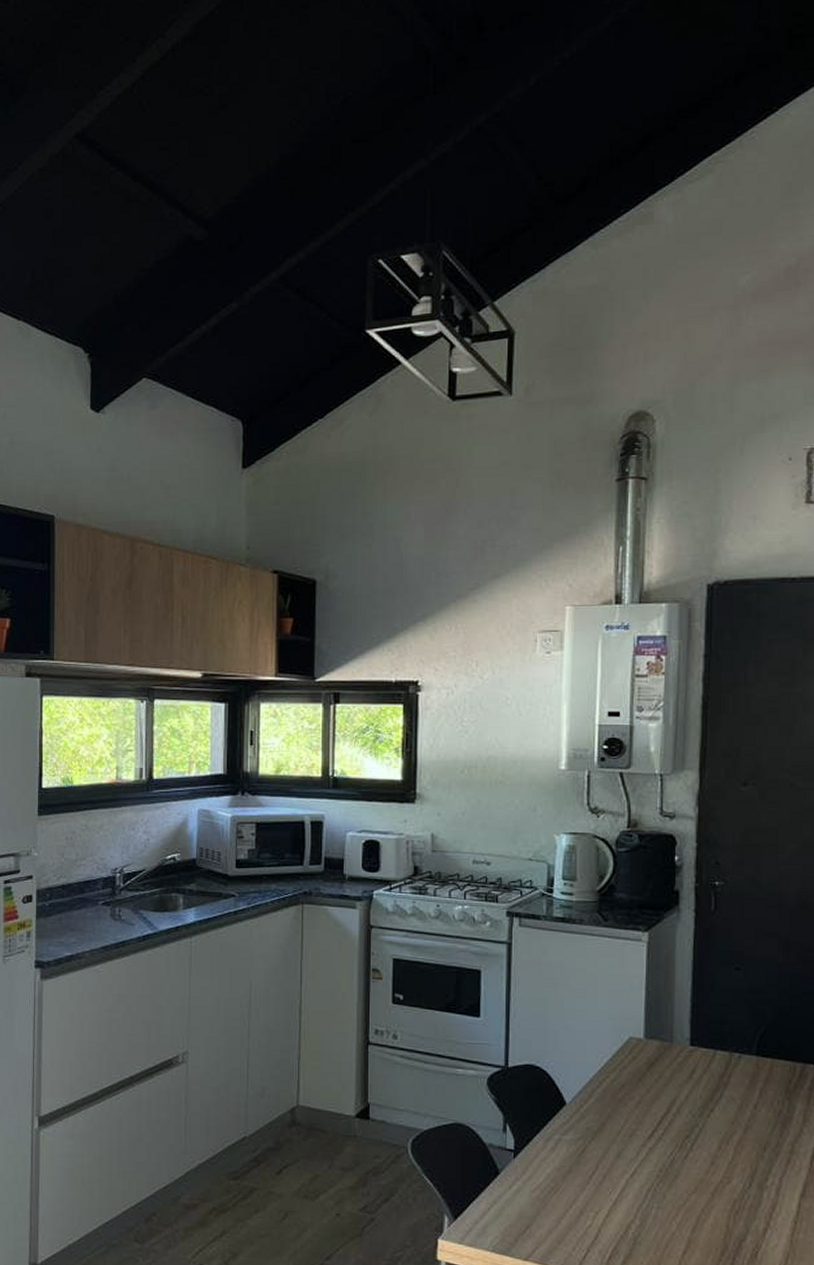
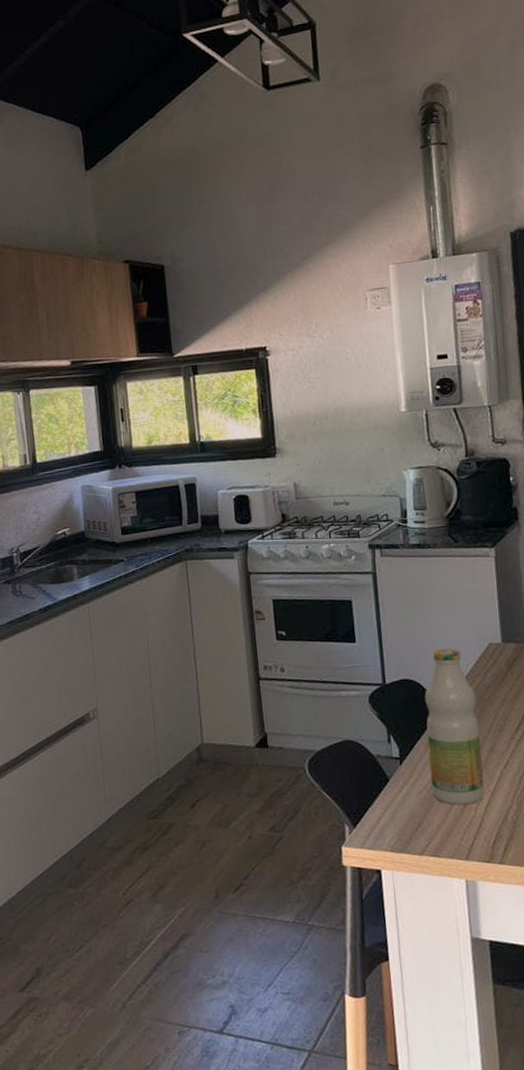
bottle: none [546,1036,608,1212] -> present [424,648,485,805]

